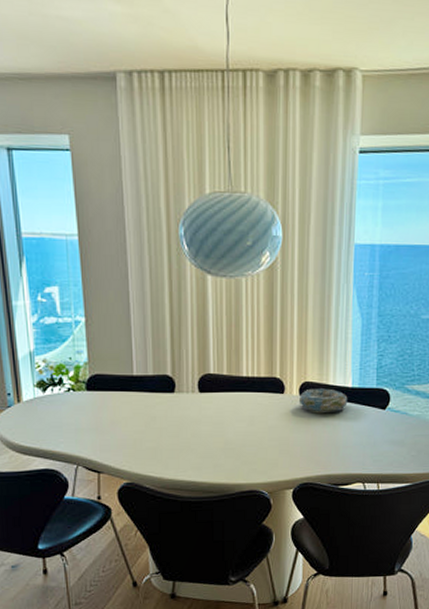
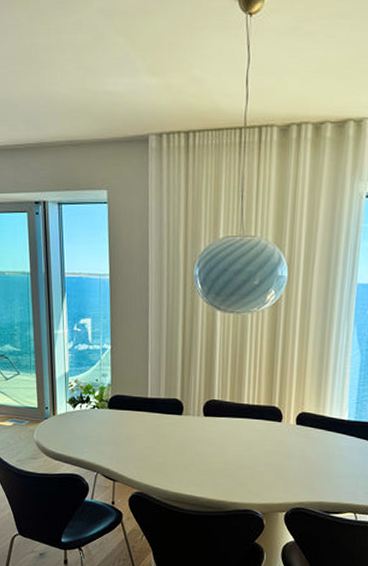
decorative bowl: present [298,388,348,412] -> none [295,419,343,443]

